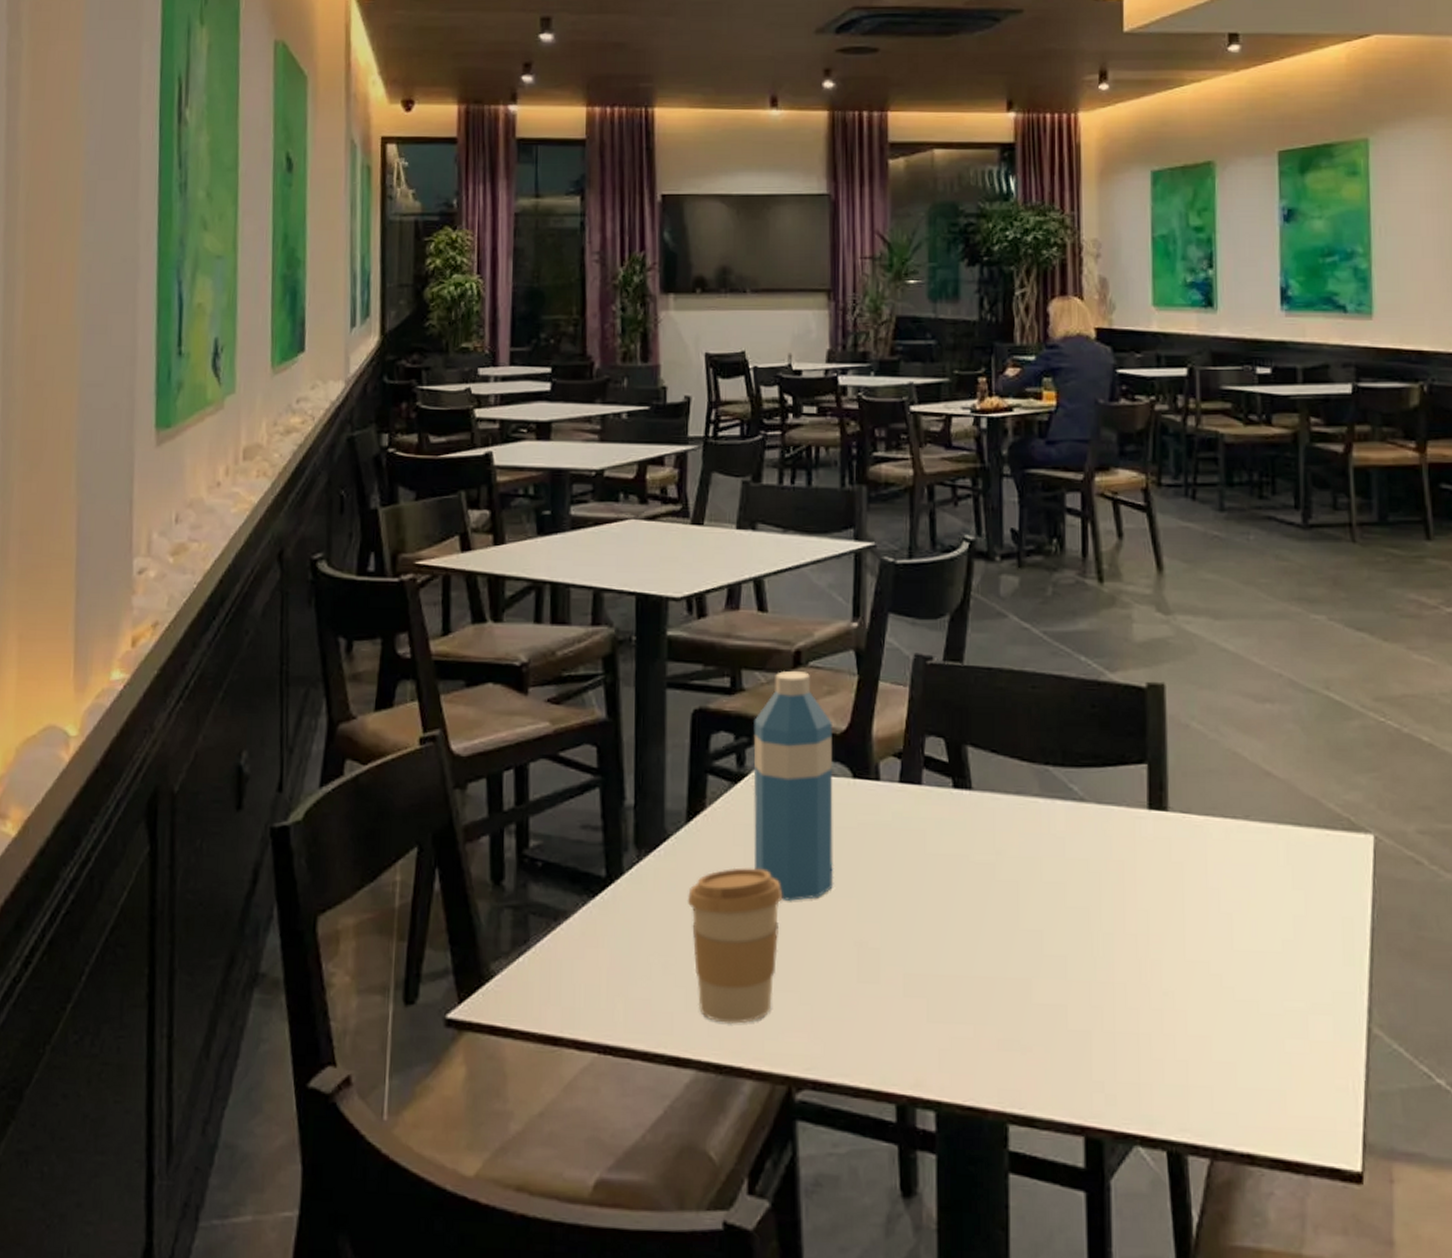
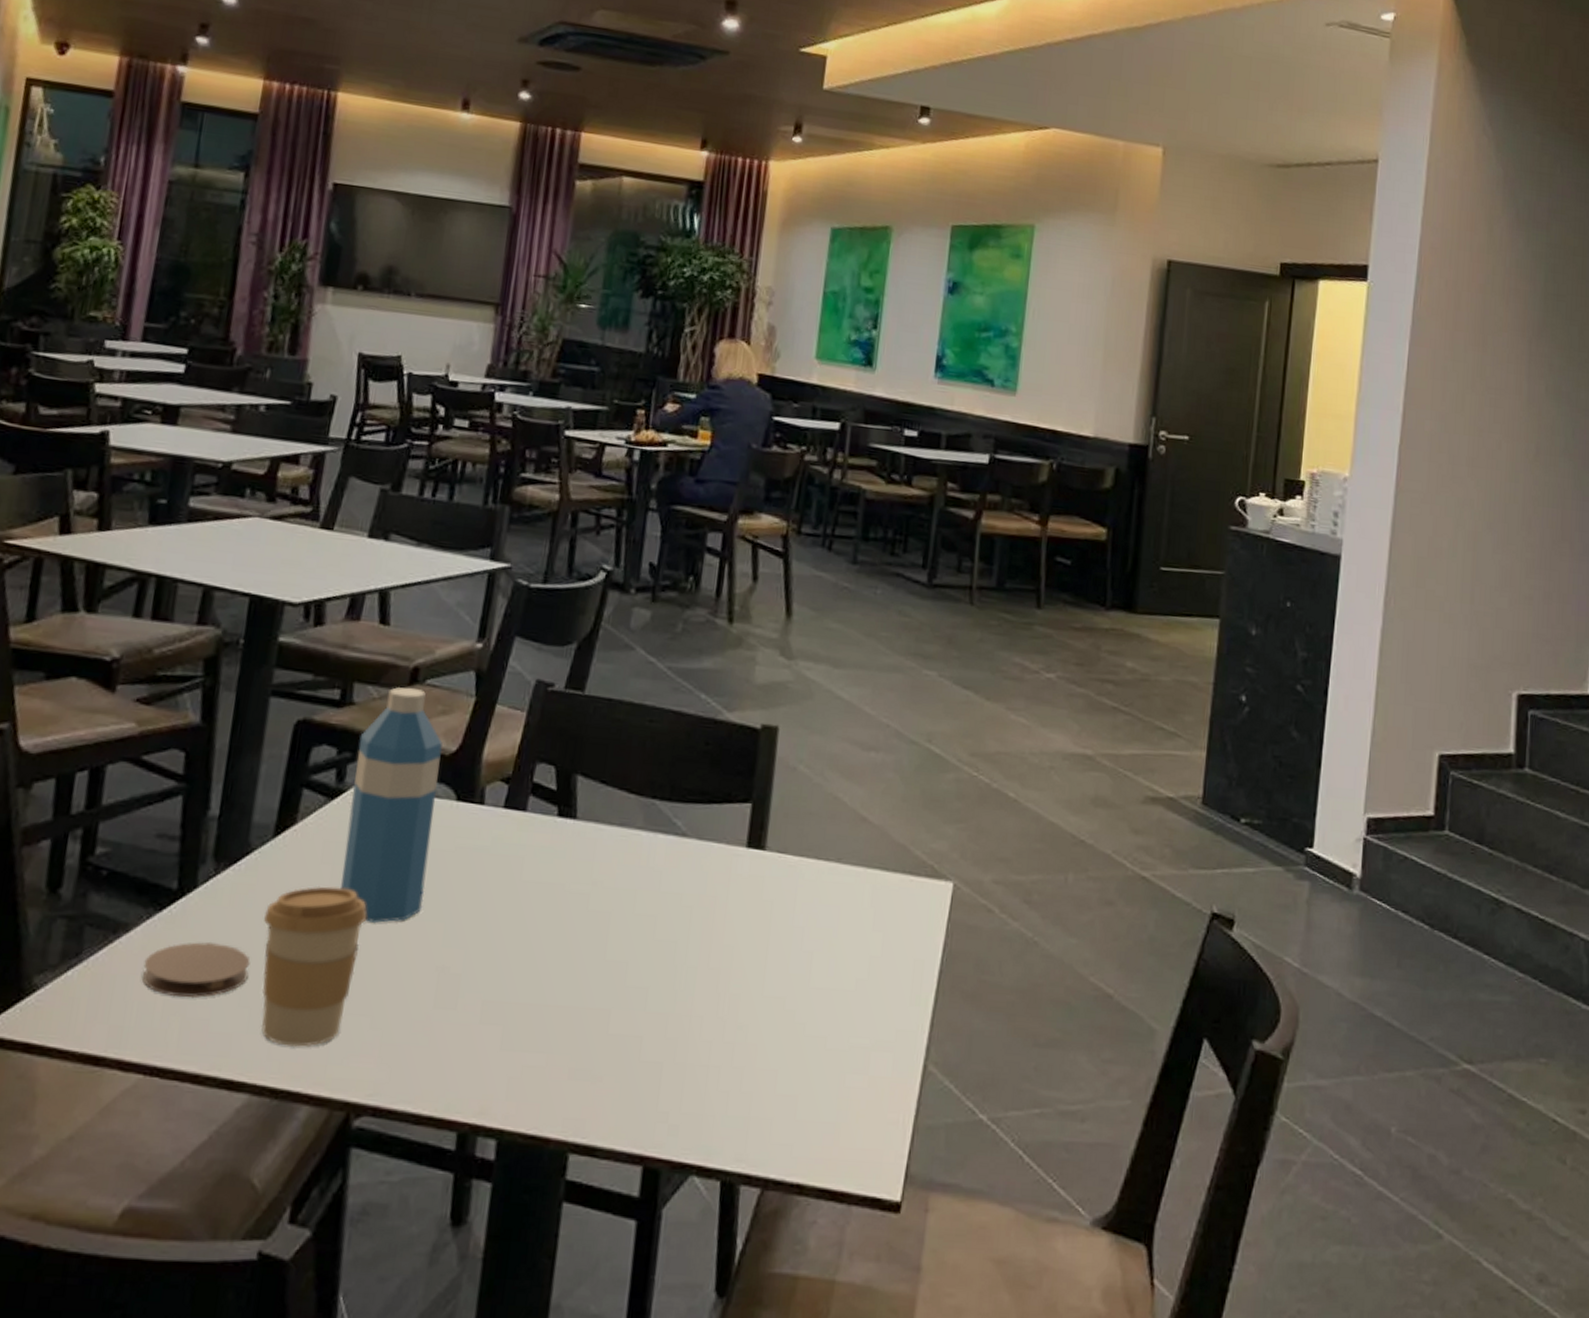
coaster: none [585,926,680,980] -> present [142,942,250,999]

